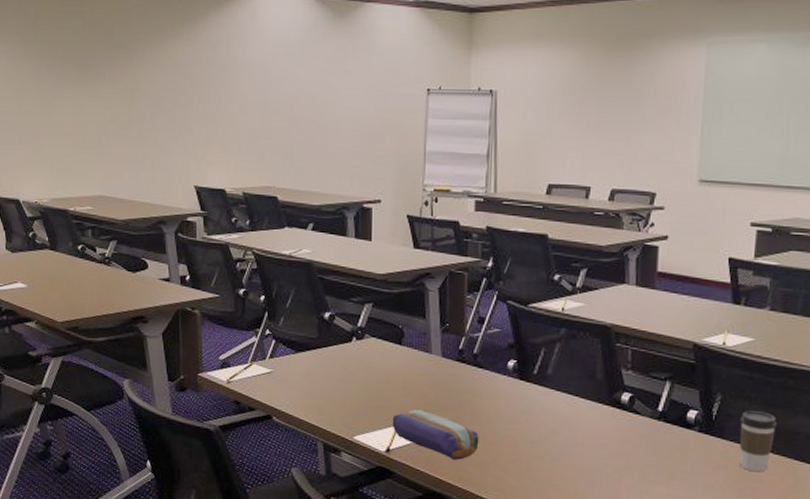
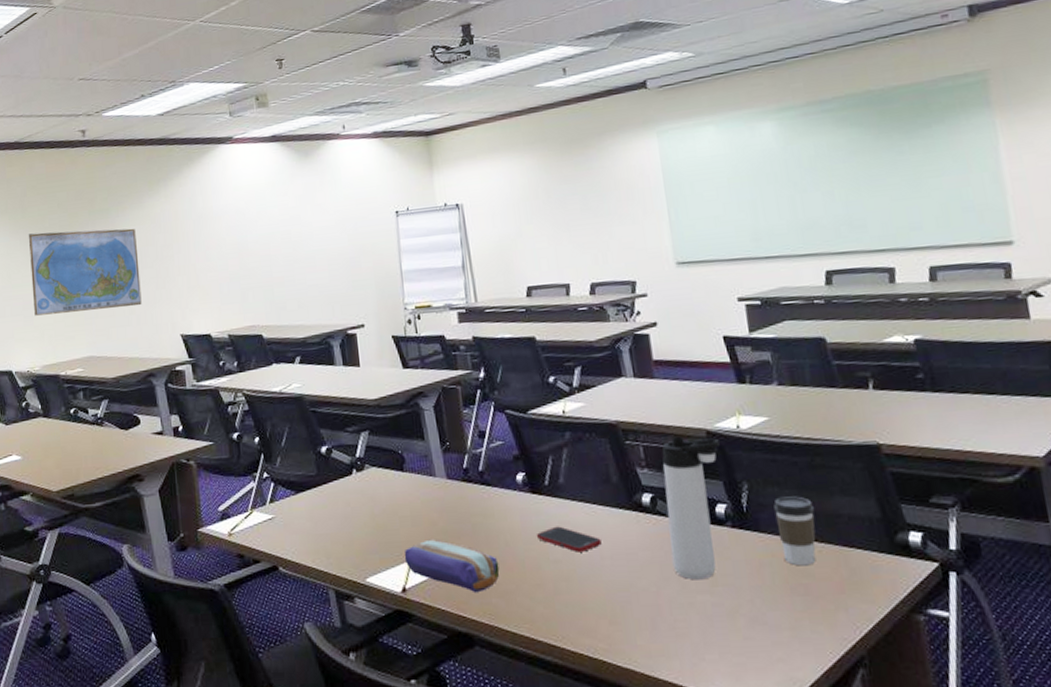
world map: none [40,60,157,151] -> present [28,228,142,316]
cell phone: none [517,411,577,437] -> present [536,526,602,552]
thermos bottle: none [638,345,705,473] -> present [661,436,721,580]

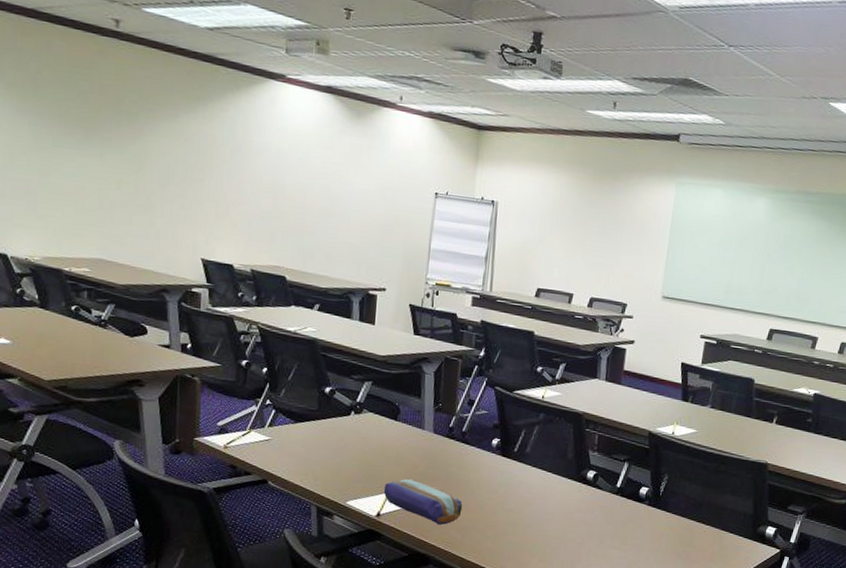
world map: present [28,228,142,316] -> none [38,116,166,221]
cell phone: present [536,526,602,552] -> none [498,484,548,507]
thermos bottle: present [661,436,721,580] -> none [597,431,657,539]
coffee cup: present [773,496,816,566] -> none [678,489,710,540]

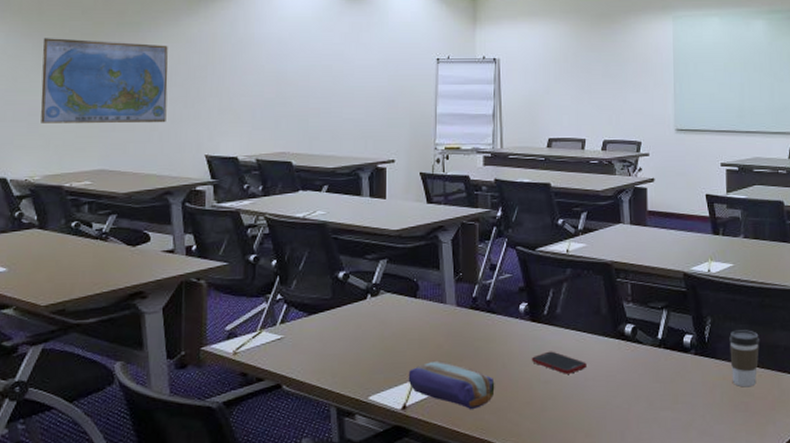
world map: none [38,116,166,221] -> present [40,38,168,124]
cell phone: none [498,484,548,507] -> present [531,351,587,374]
coffee cup: none [678,489,710,540] -> present [729,330,760,387]

